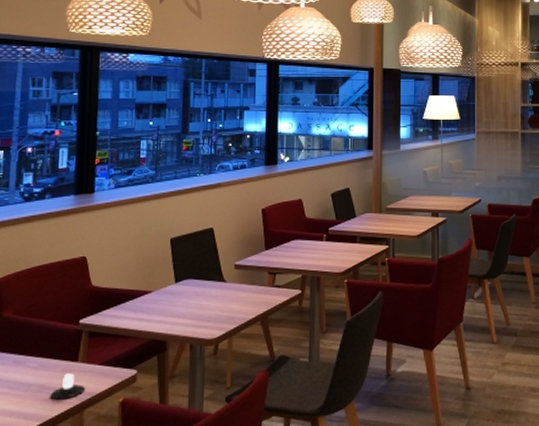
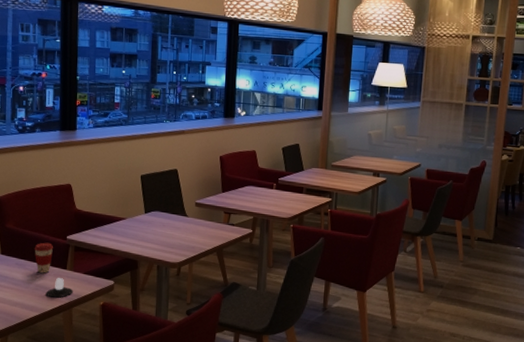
coffee cup: none [37,330,62,370] -> present [34,242,53,273]

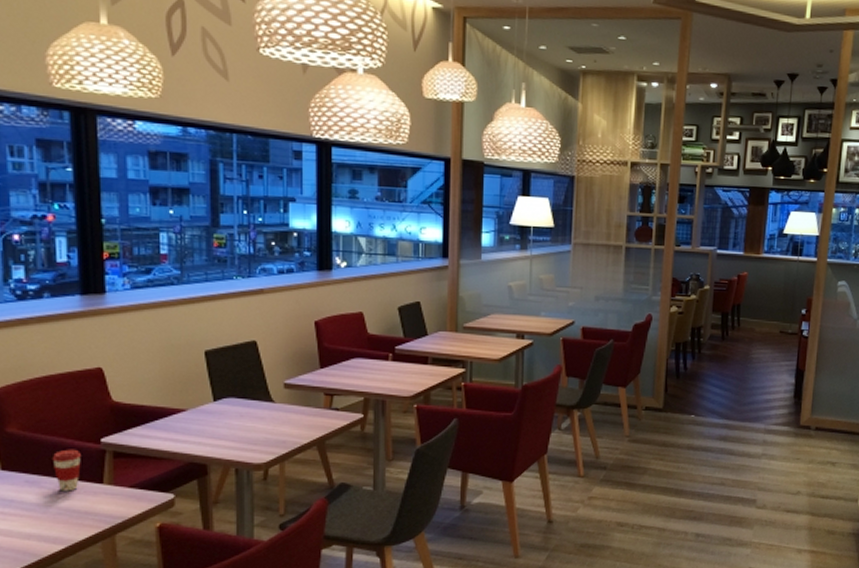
candle: present [46,278,74,298] -> none [74,496,116,523]

